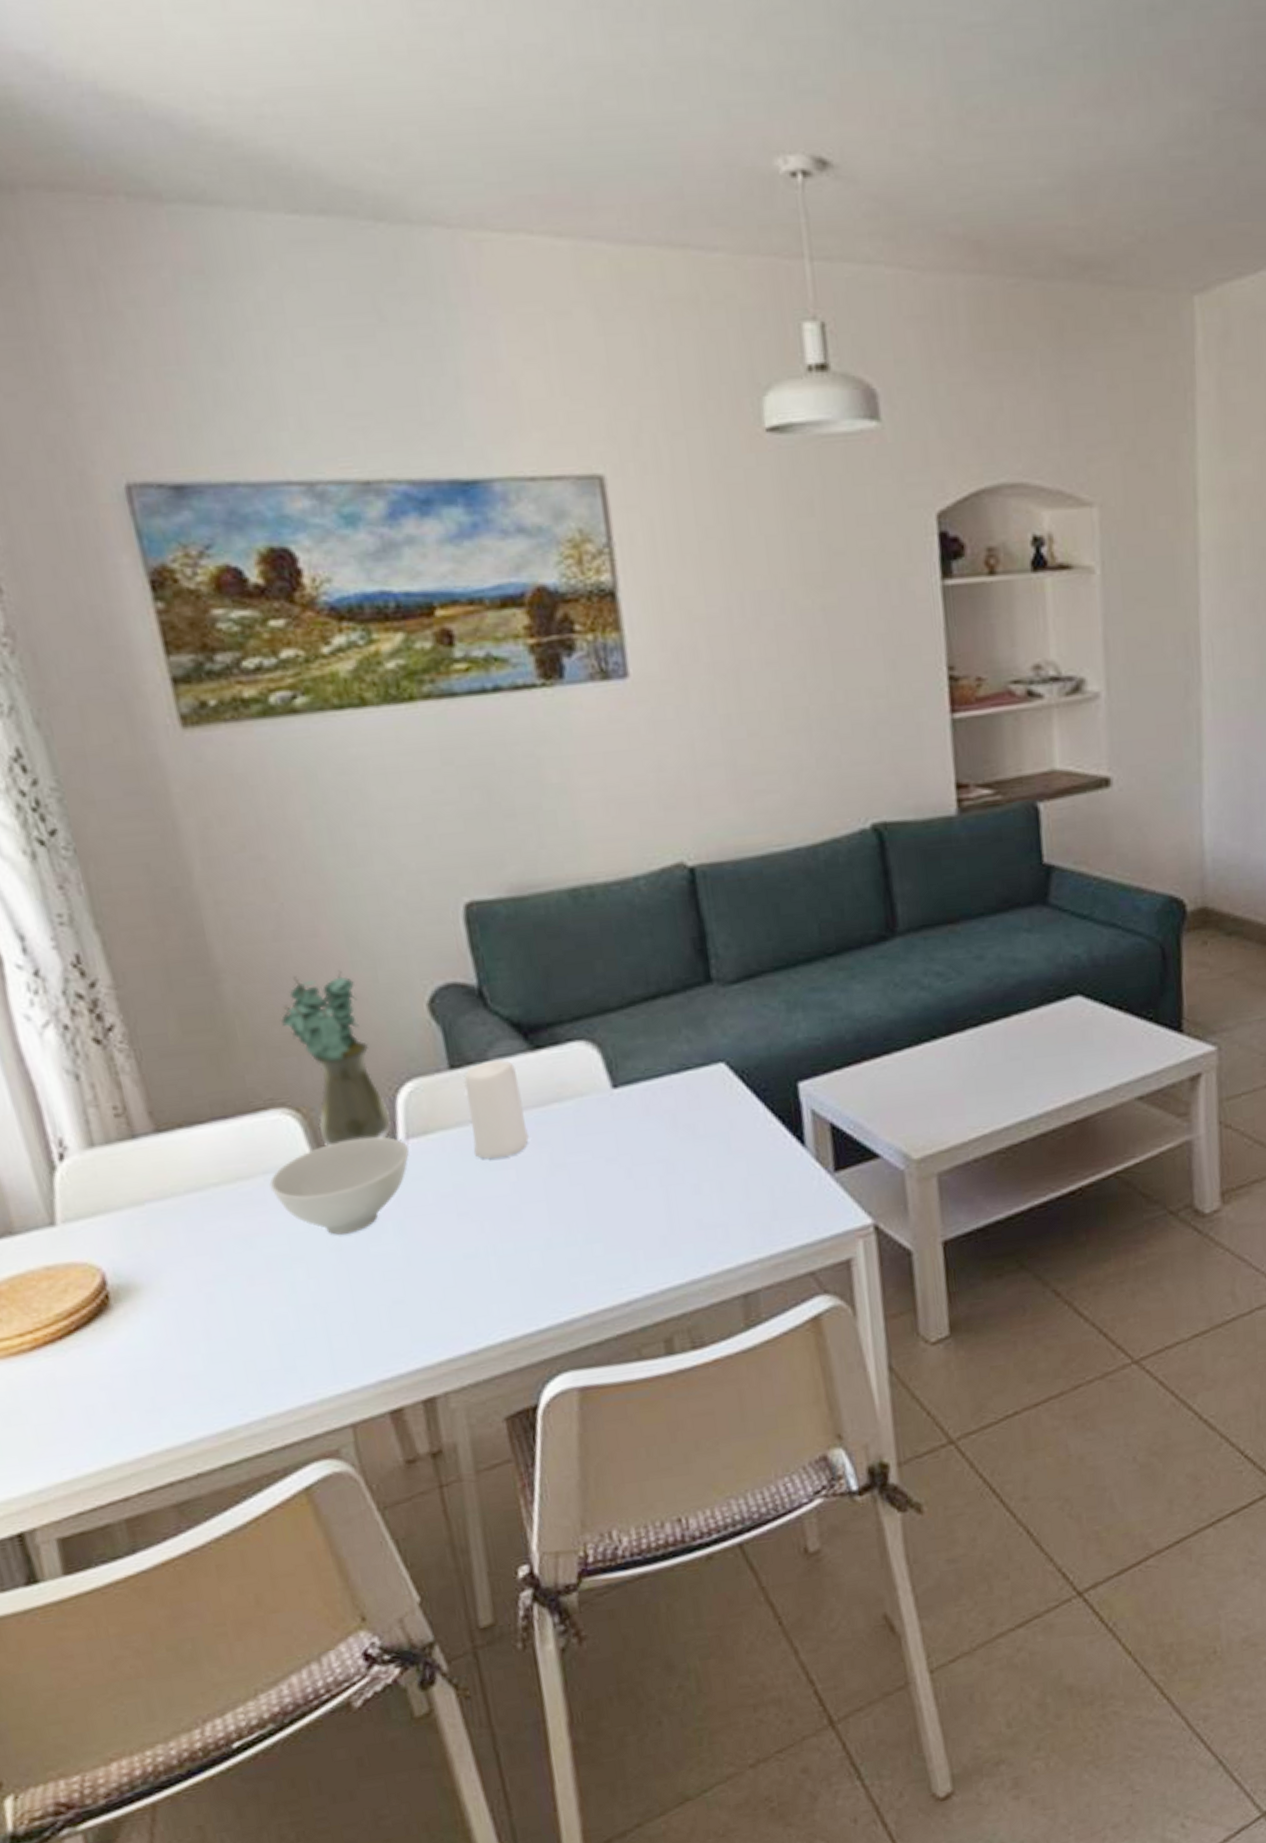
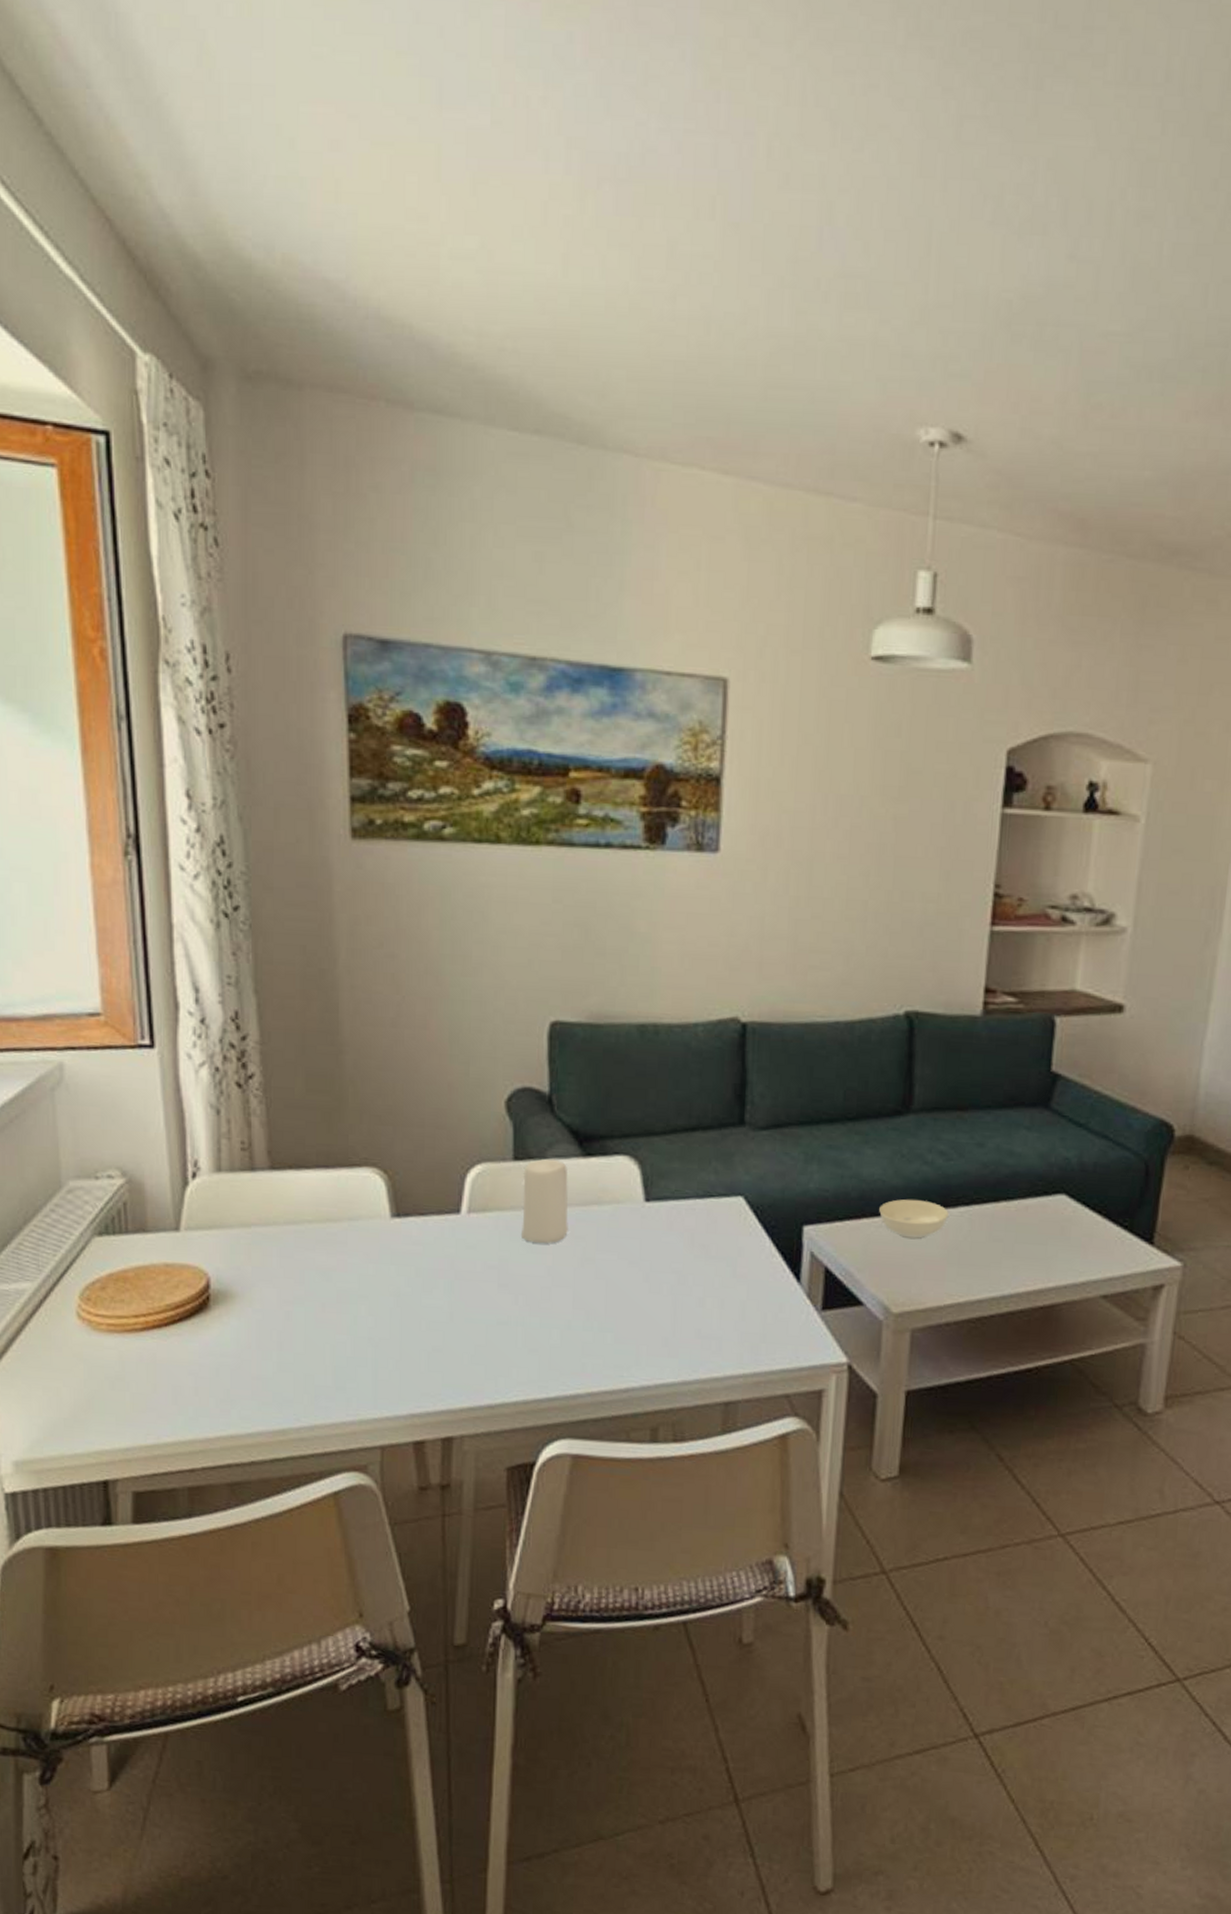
bowl: present [269,1136,410,1235] -> none [352,1204,469,1284]
vase: present [281,970,392,1146] -> none [386,1059,459,1209]
bowl: none [879,1030,957,1076] -> present [879,1199,949,1240]

